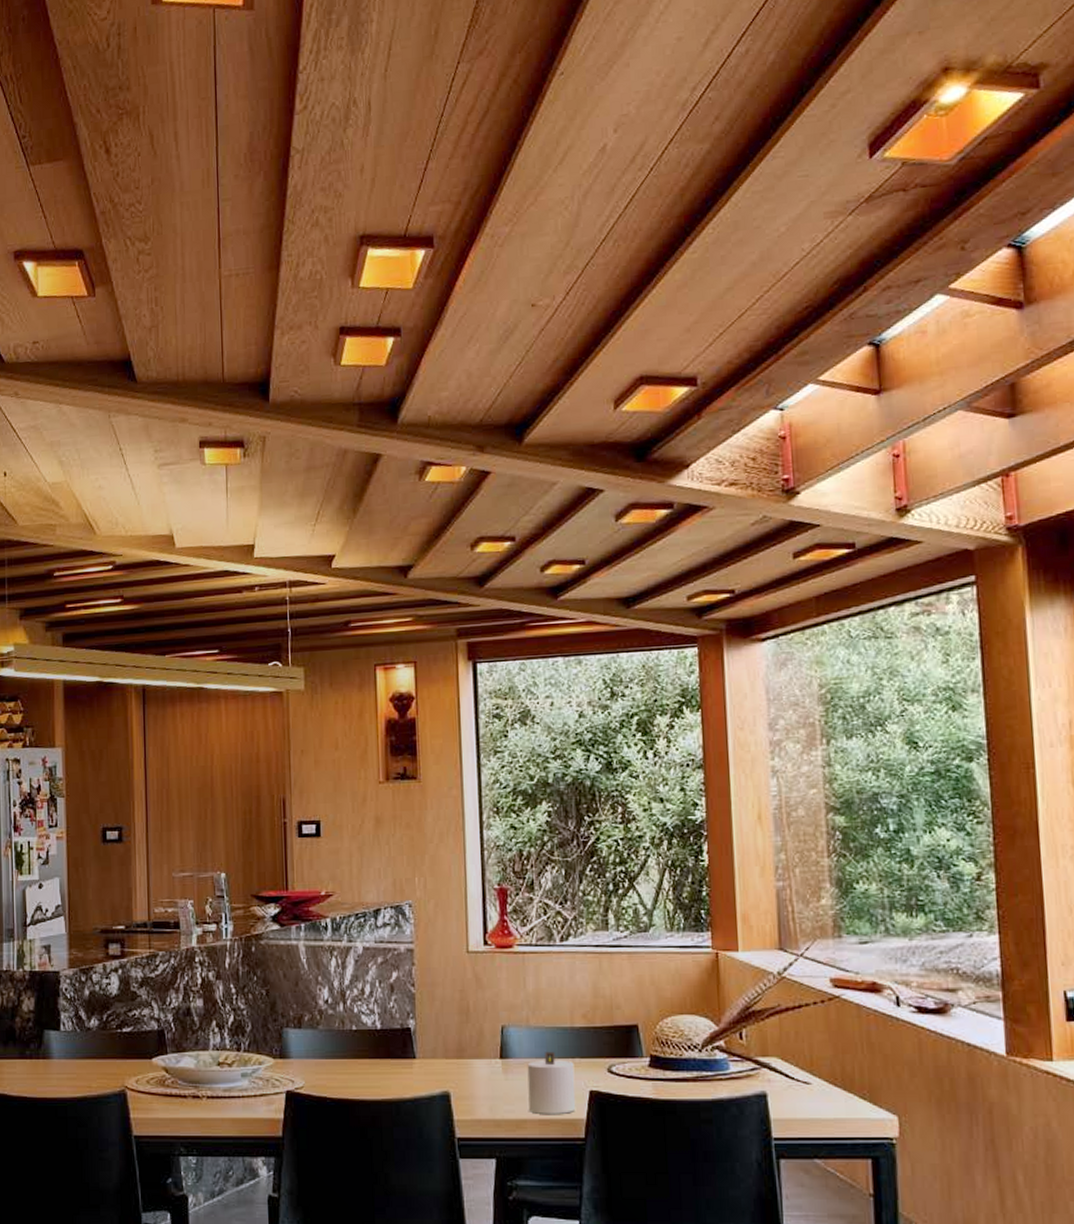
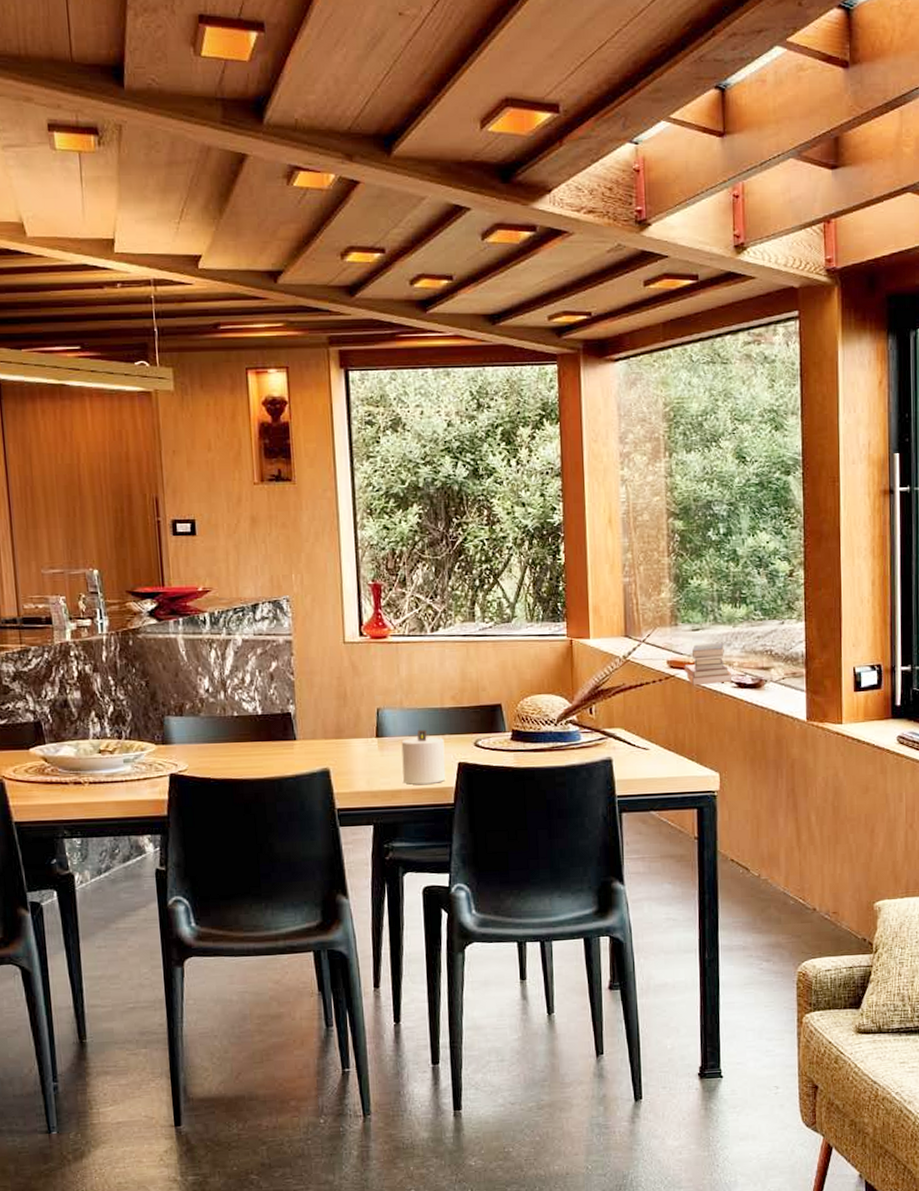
books: none [851,959,911,1009] -> present [684,643,733,686]

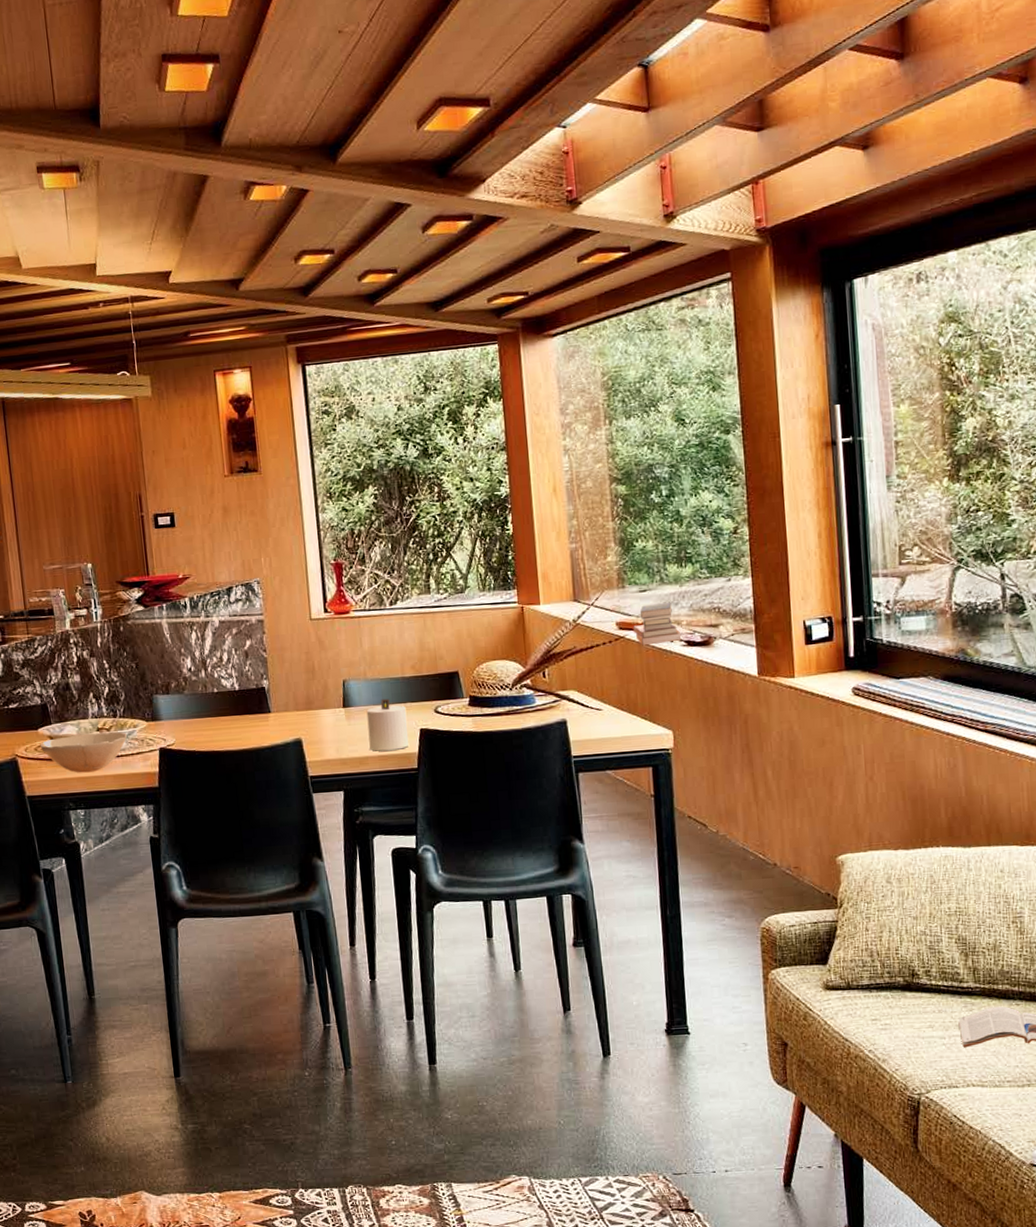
bowl: none [31,754,133,799] -> present [40,731,127,773]

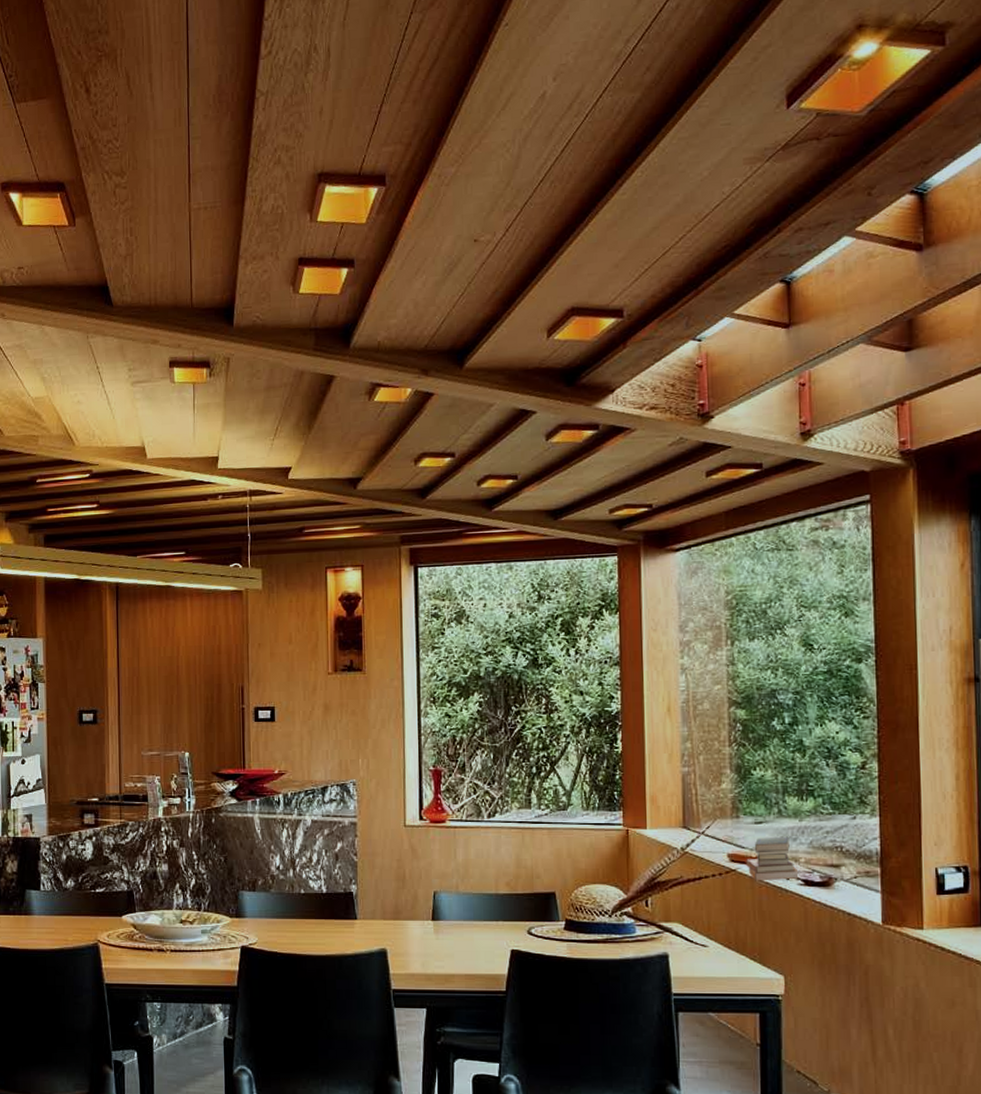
bowl: present [40,731,127,773] -> none [122,925,209,965]
candle: present [366,698,409,751] -> none [456,915,499,970]

